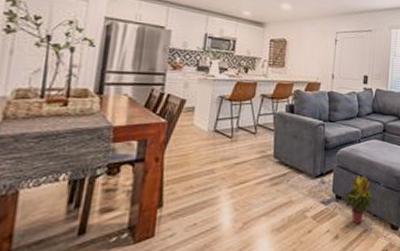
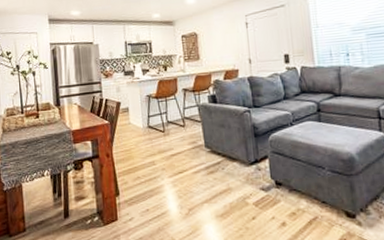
potted plant: present [344,174,373,224] -> none [285,159,319,211]

